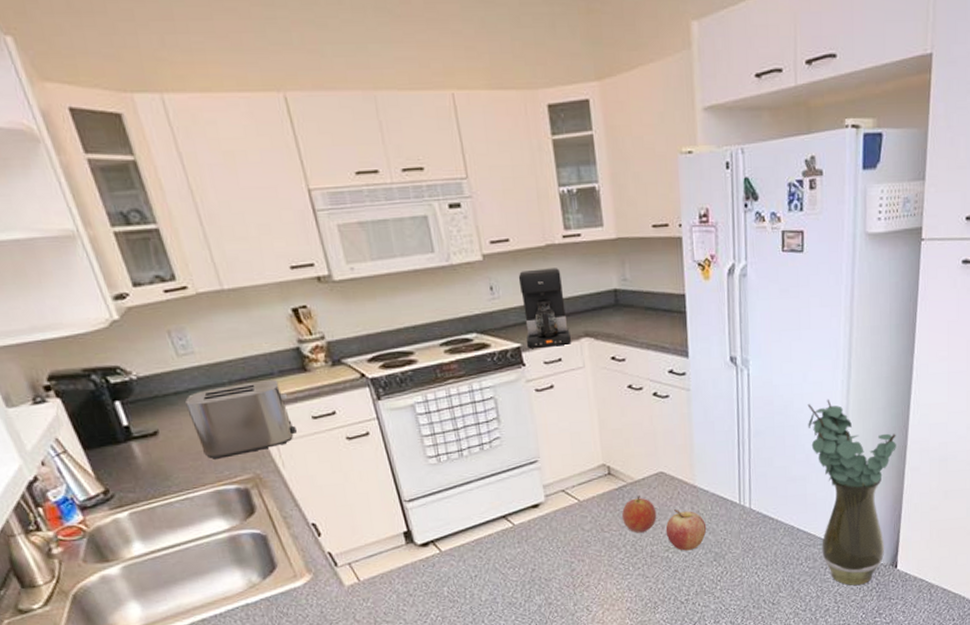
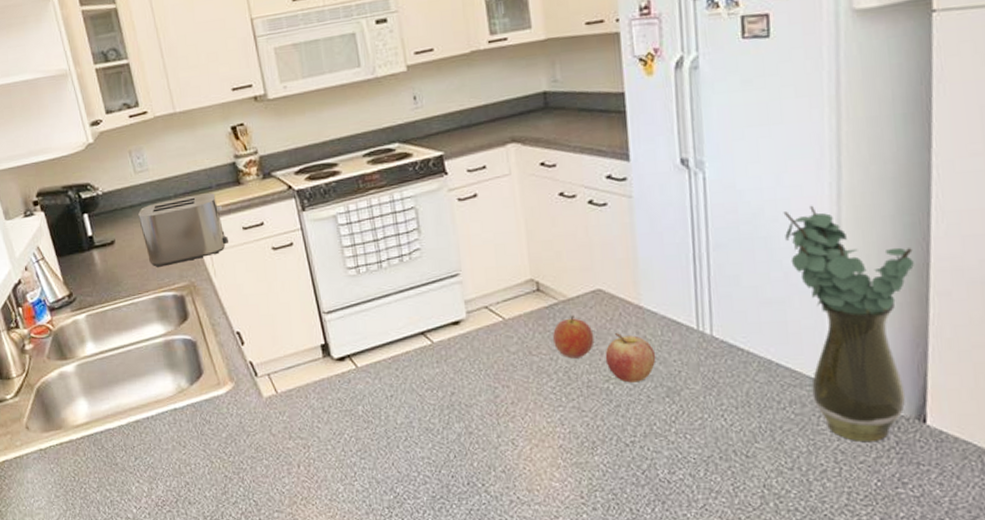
coffee maker: present [518,268,571,348] -> none [442,73,496,156]

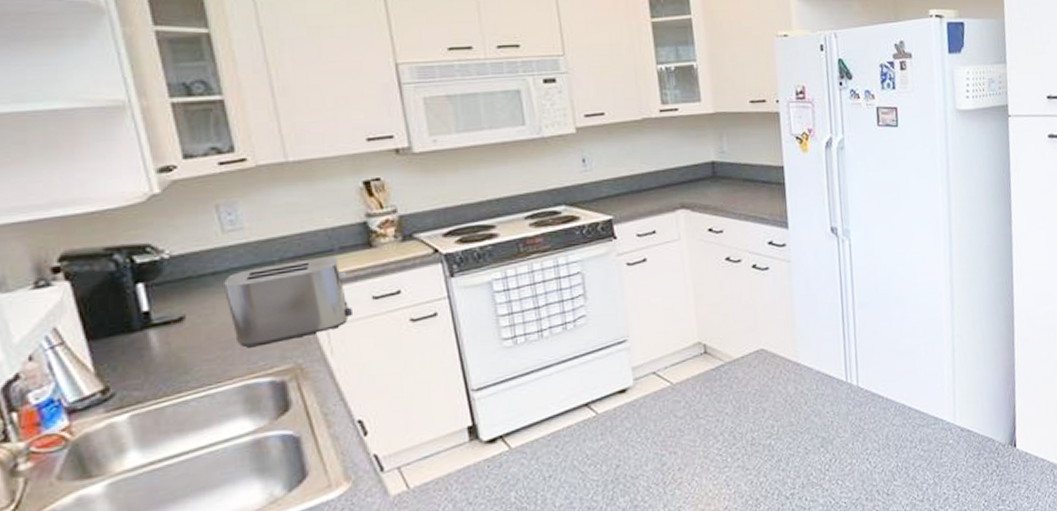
fruit: present [553,315,595,359] -> none [719,375,758,419]
fruit: present [605,333,656,383] -> none [767,390,812,437]
vase: present [783,205,914,443] -> none [911,268,1004,470]

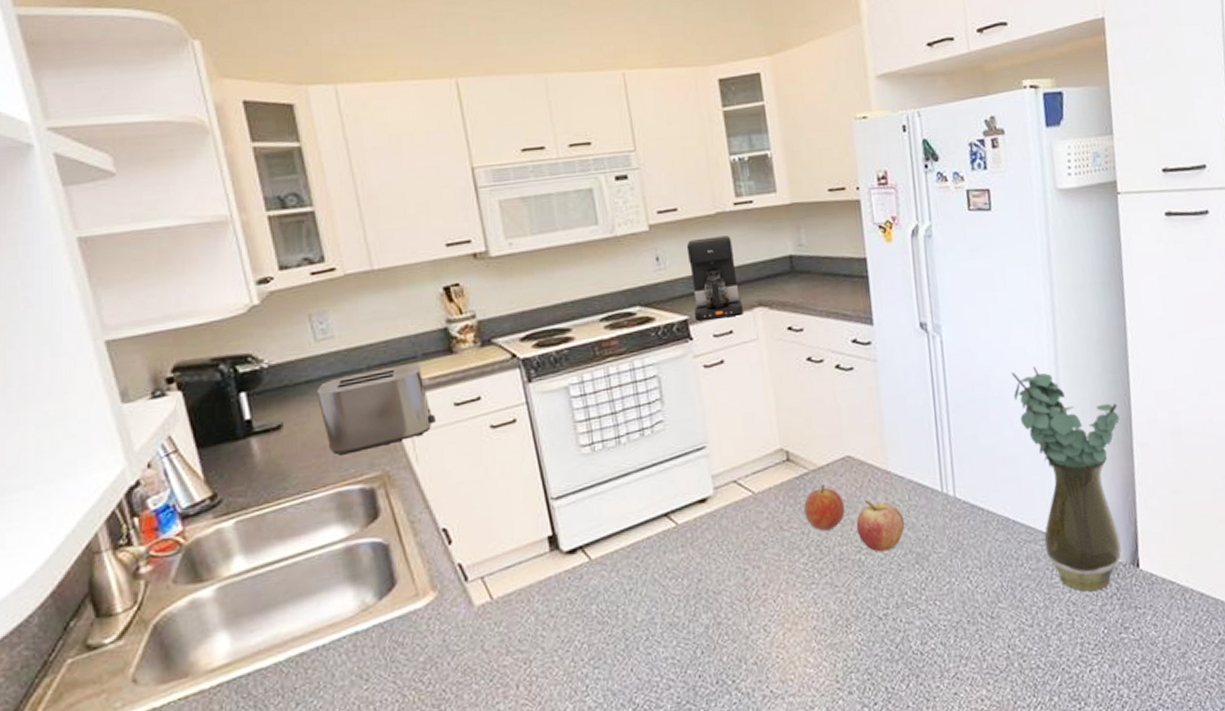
coffee maker: none [612,141,666,221] -> present [686,235,743,321]
fruit: none [719,375,758,419] -> present [804,484,846,531]
fruit: none [767,390,812,437] -> present [856,501,905,552]
vase: none [911,268,1004,470] -> present [1011,366,1122,592]

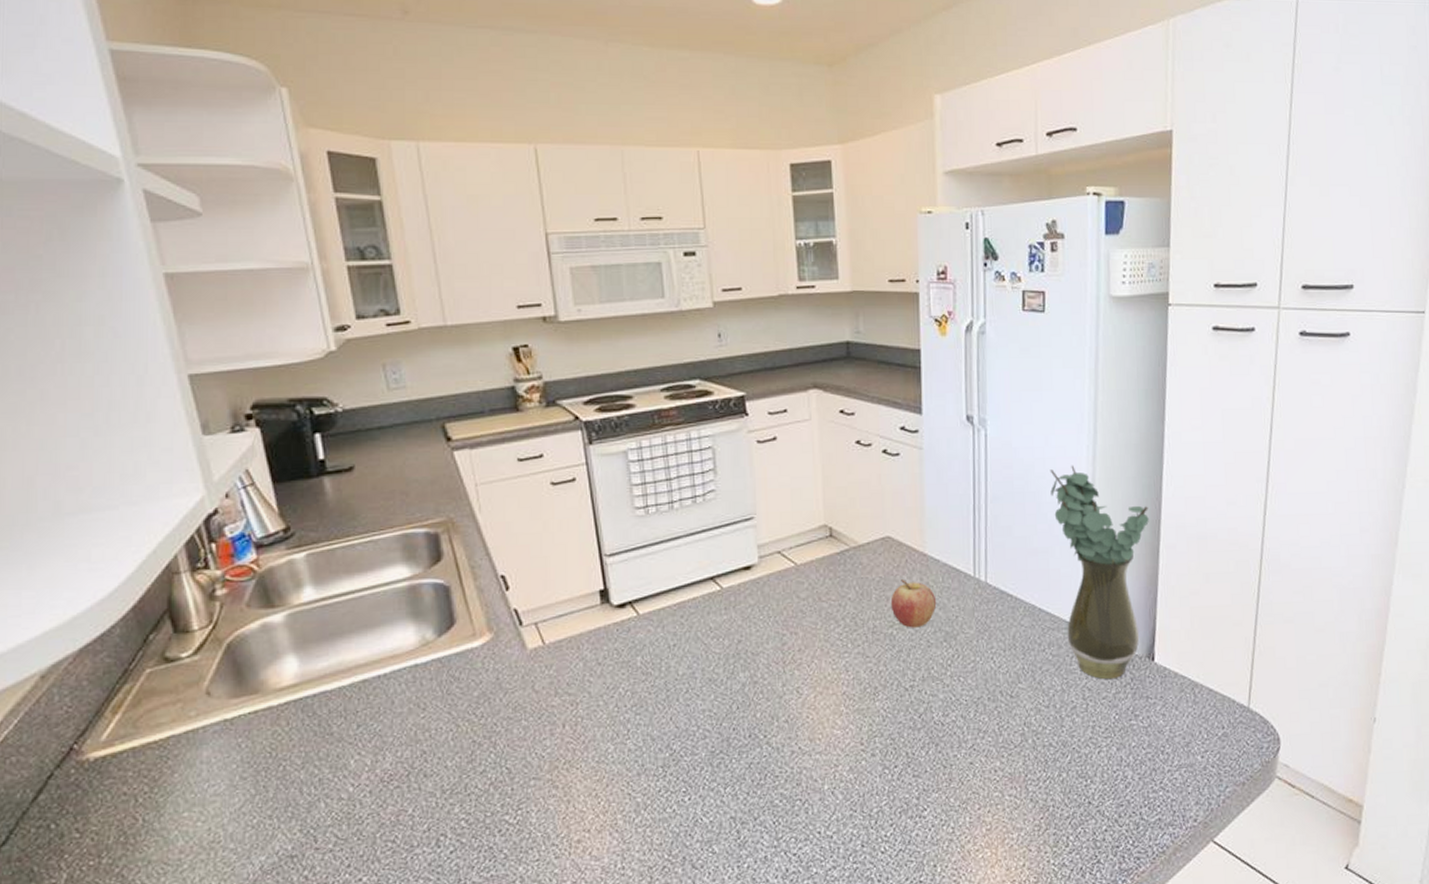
toaster: present [317,363,437,455] -> none [388,418,500,500]
coffee maker: present [686,235,743,321] -> none [748,318,798,398]
fruit: present [804,484,846,531] -> none [843,561,882,605]

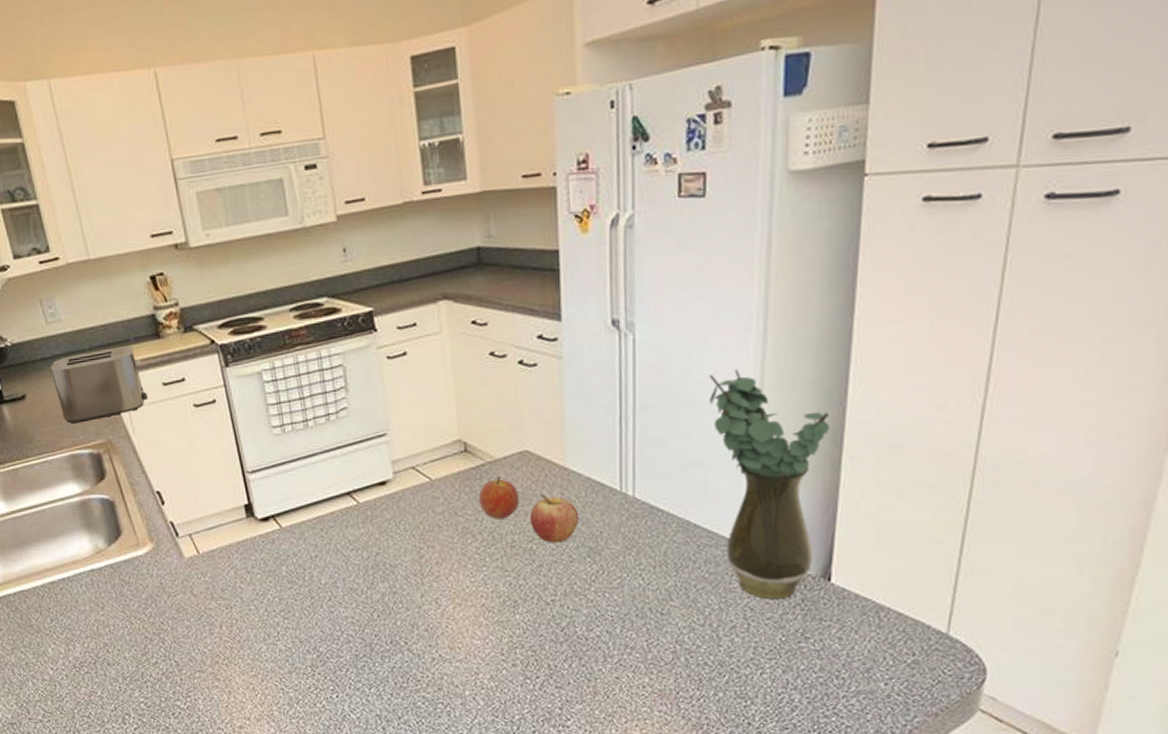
toaster: none [388,418,500,500] -> present [51,346,149,424]
fruit: none [843,561,882,605] -> present [479,476,520,519]

